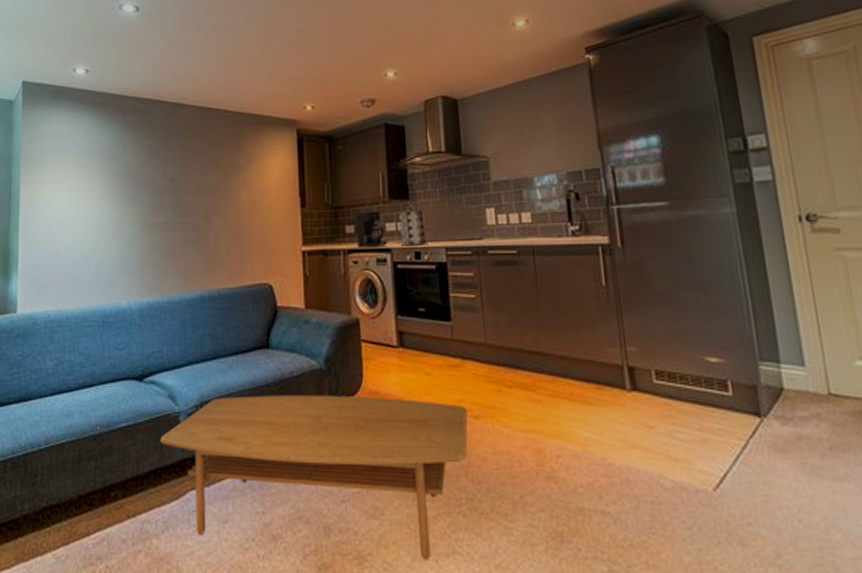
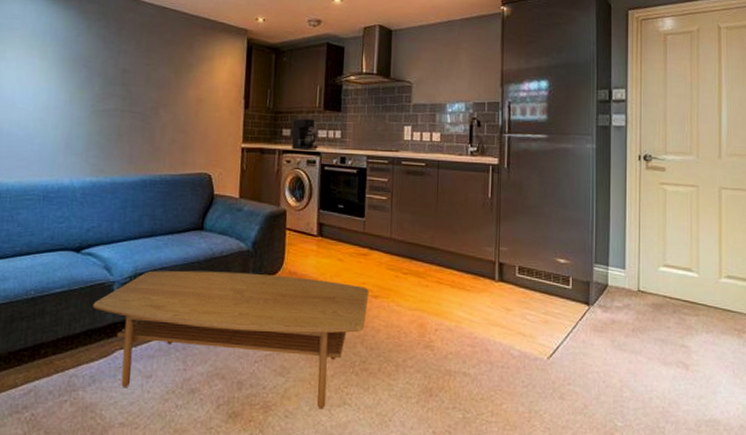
spice rack: present [396,203,429,248] -> none [329,115,353,153]

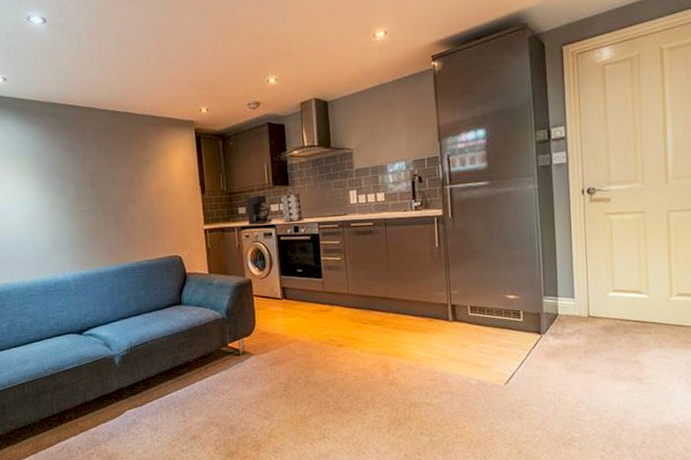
coffee table: present [93,270,369,408] -> none [100,336,335,443]
spice rack: none [329,115,353,153] -> present [279,188,305,223]

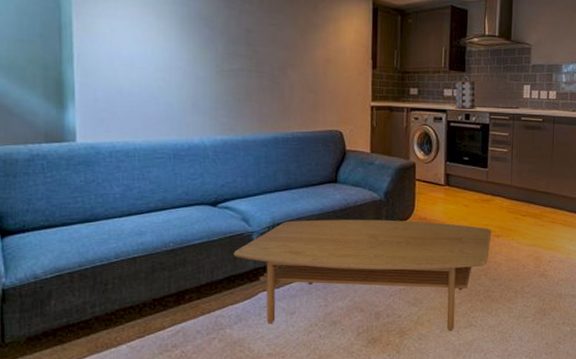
coffee table: none [100,336,335,443] -> present [233,219,492,330]
coffee maker: present [246,195,273,225] -> none [418,78,444,108]

